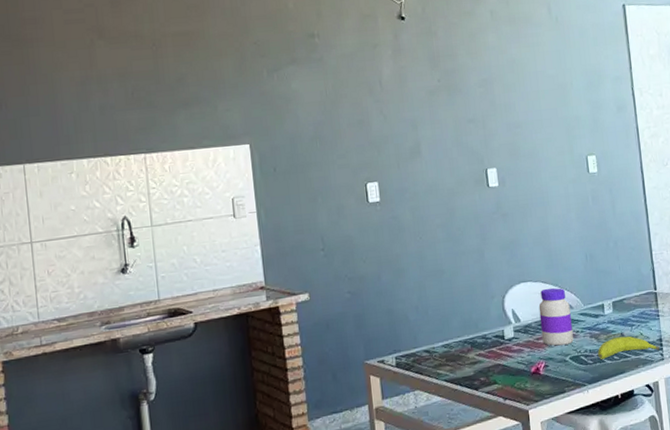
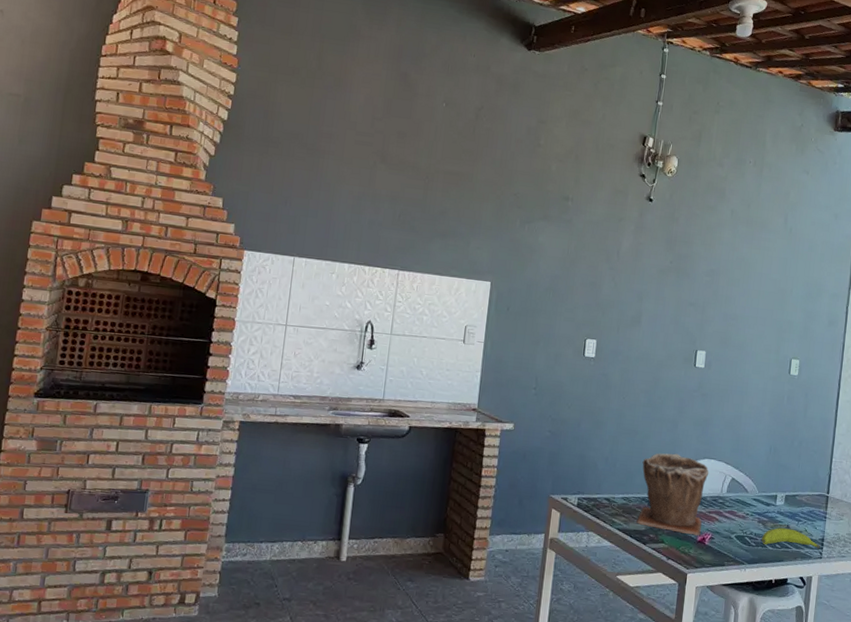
plant pot: none [455,284,533,370] -> present [636,453,709,536]
jar: present [538,288,574,346] -> none [713,469,746,524]

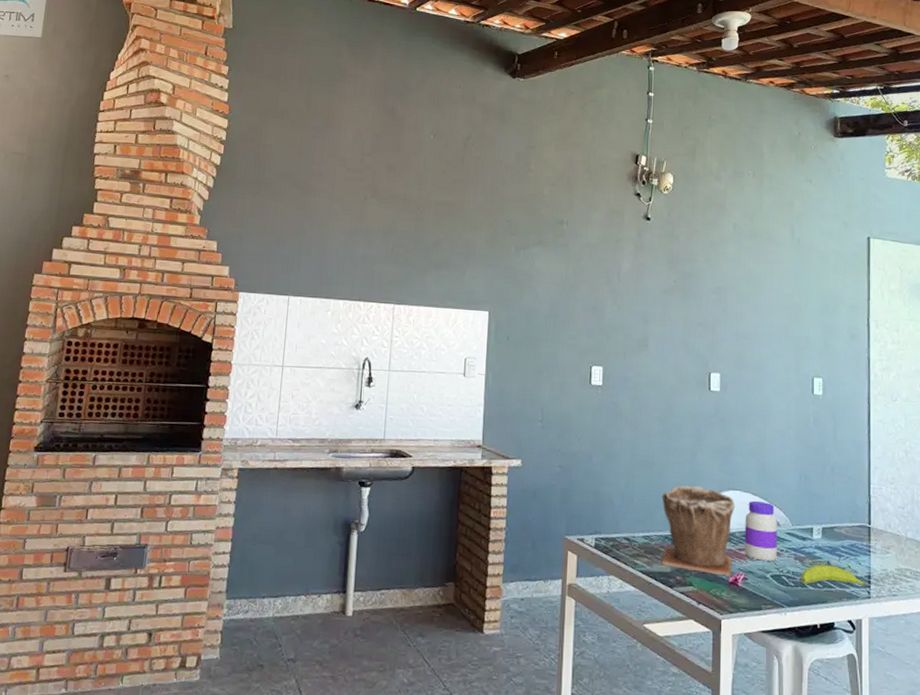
jar: none [713,469,746,524] -> present [744,500,777,562]

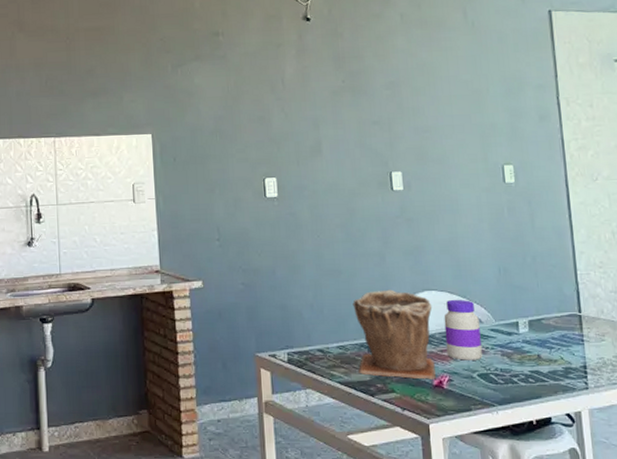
fruit: present [801,564,867,588] -> none [510,358,584,380]

